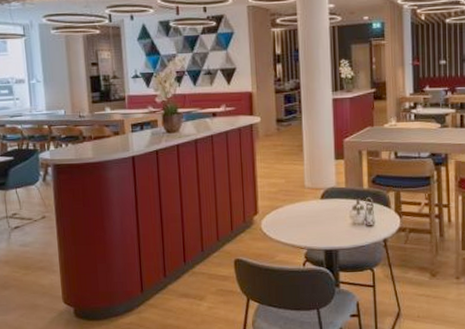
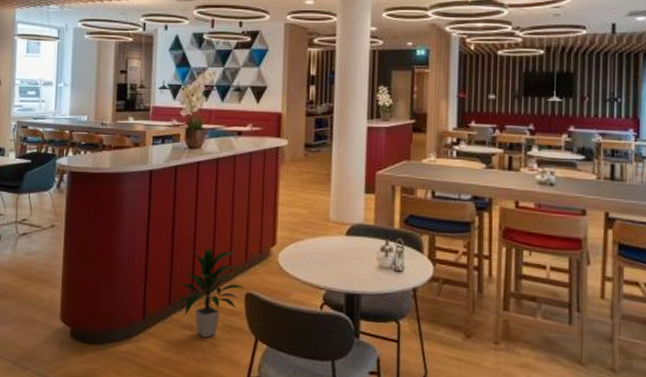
indoor plant: none [172,222,234,303] -> present [177,247,246,338]

